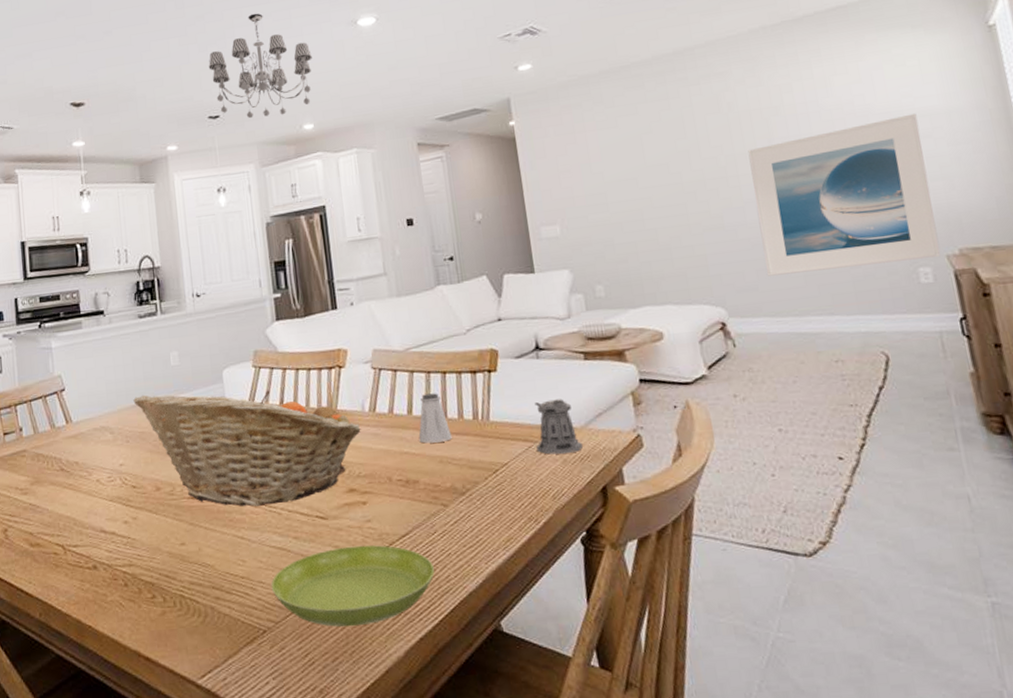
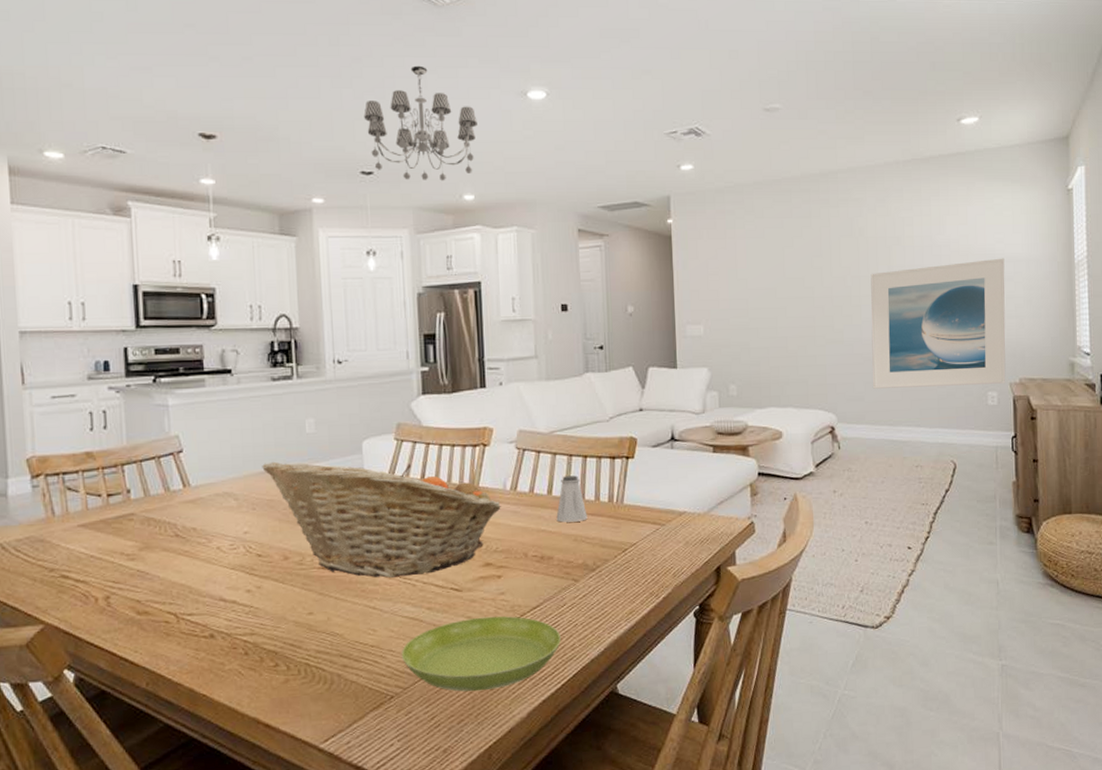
pepper shaker: present [534,399,583,455] -> none [663,487,704,537]

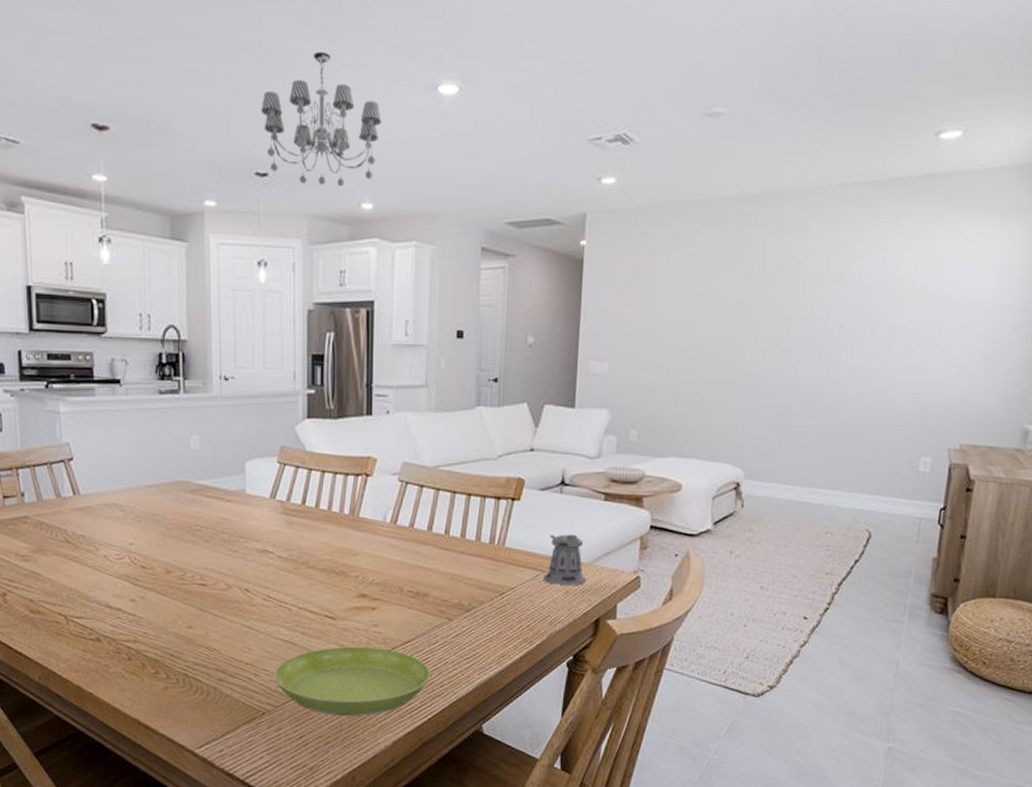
fruit basket: present [262,461,501,578] -> none [148,476,380,600]
saltshaker: present [556,475,588,523] -> none [435,513,467,561]
pepper shaker: none [663,487,704,537] -> present [544,534,586,586]
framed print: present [870,258,1006,389] -> none [788,304,966,450]

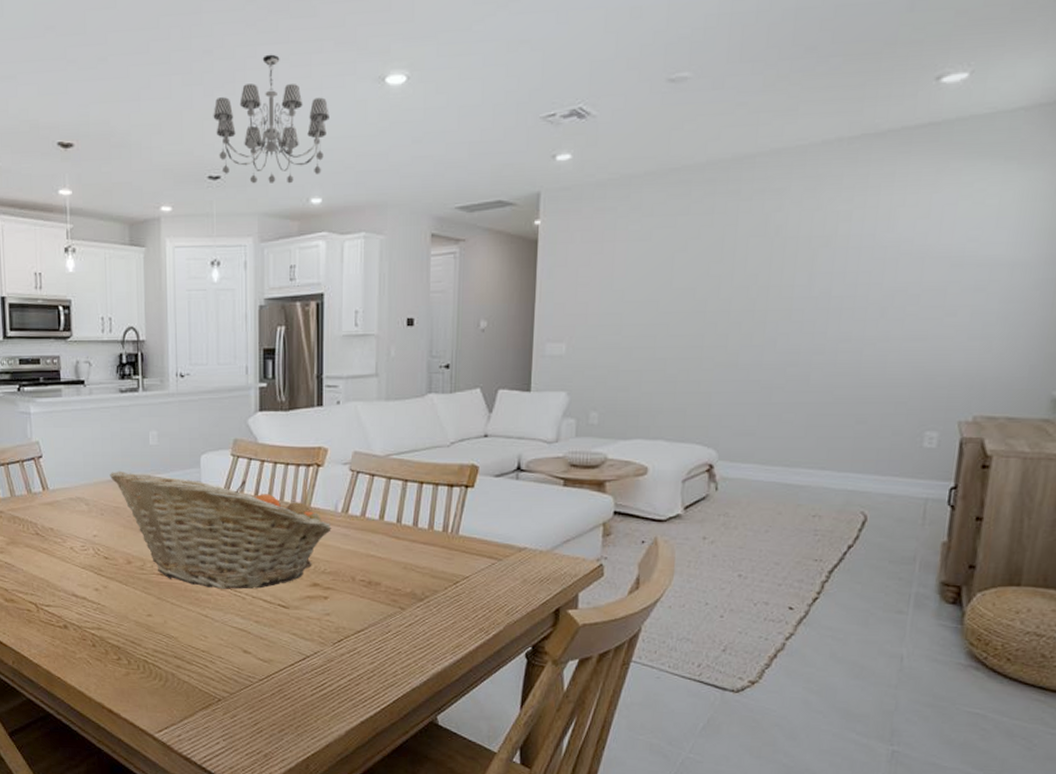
fruit basket: none [148,476,380,600] -> present [110,470,331,589]
saucer: present [274,646,430,717] -> none [229,635,383,705]
pepper shaker: present [544,534,586,586] -> none [500,521,545,575]

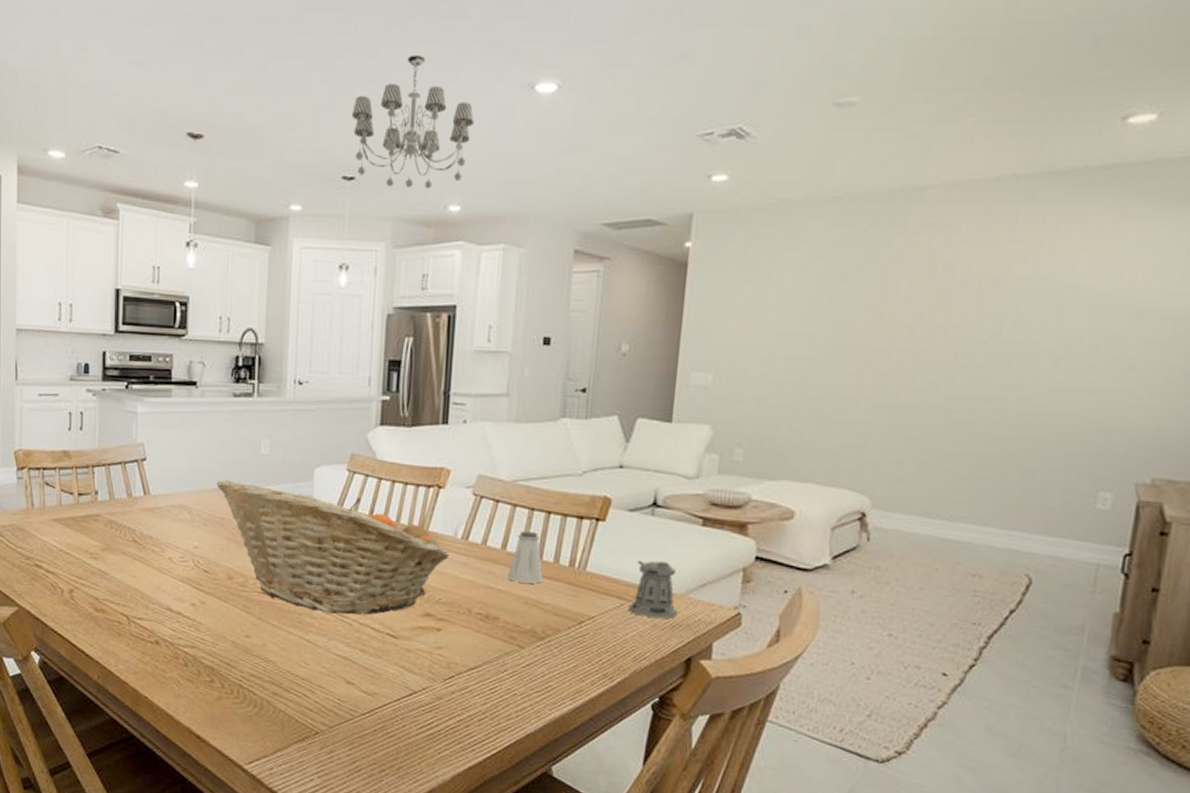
saltshaker: none [387,502,419,549] -> present [508,531,543,584]
pepper shaker: none [500,521,545,575] -> present [628,560,677,619]

